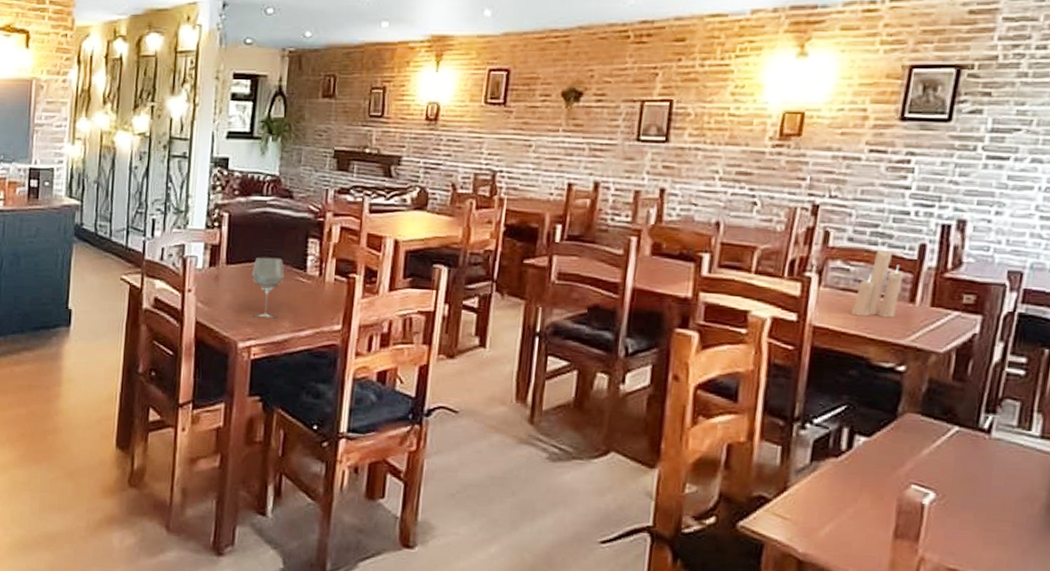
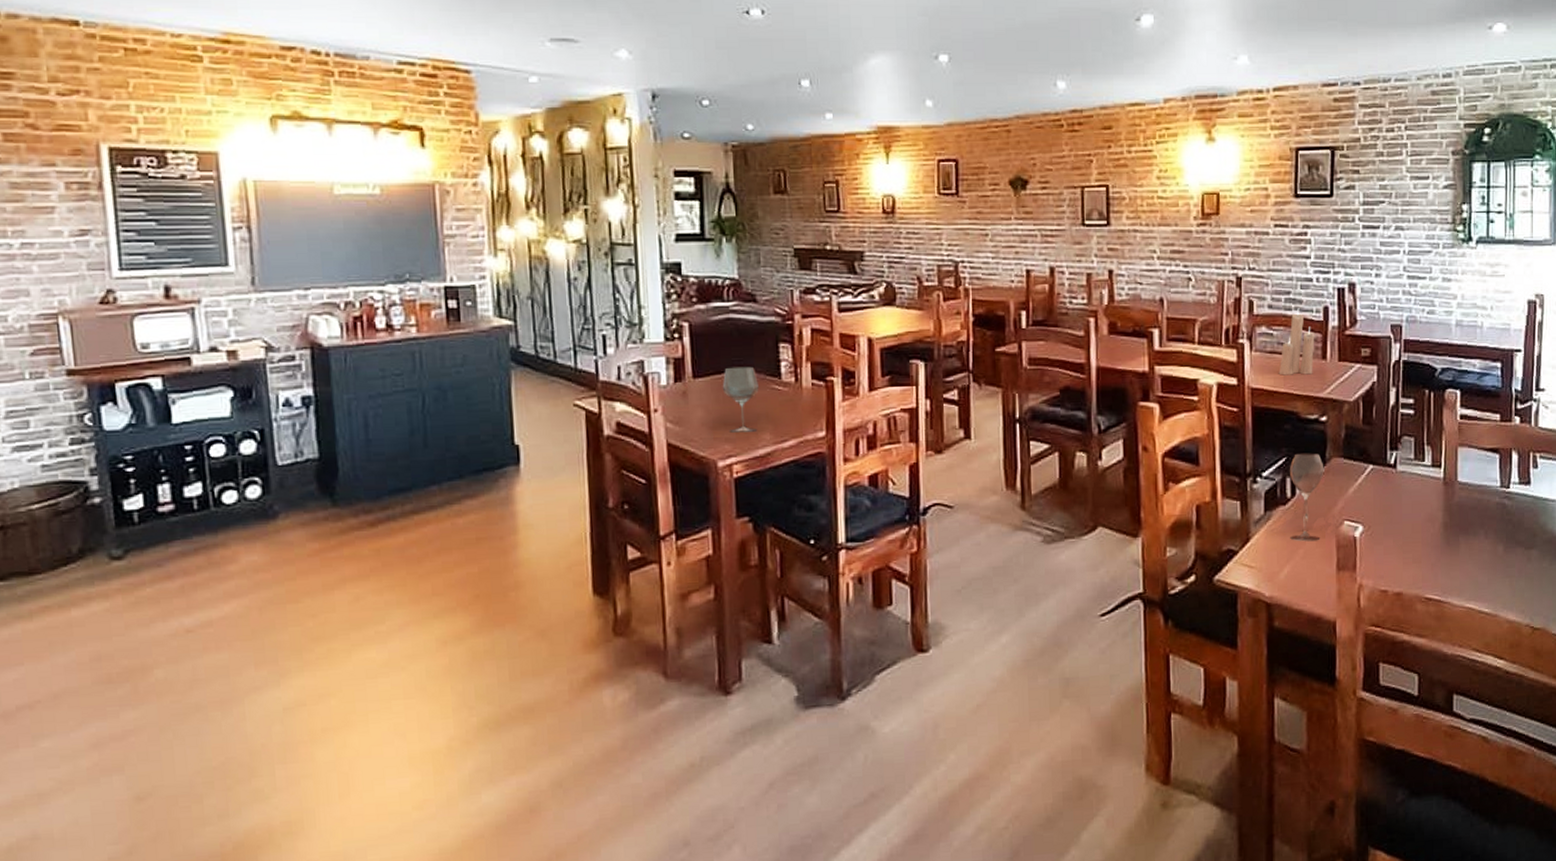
wineglass: none [838,403,894,502] -> present [1289,453,1324,542]

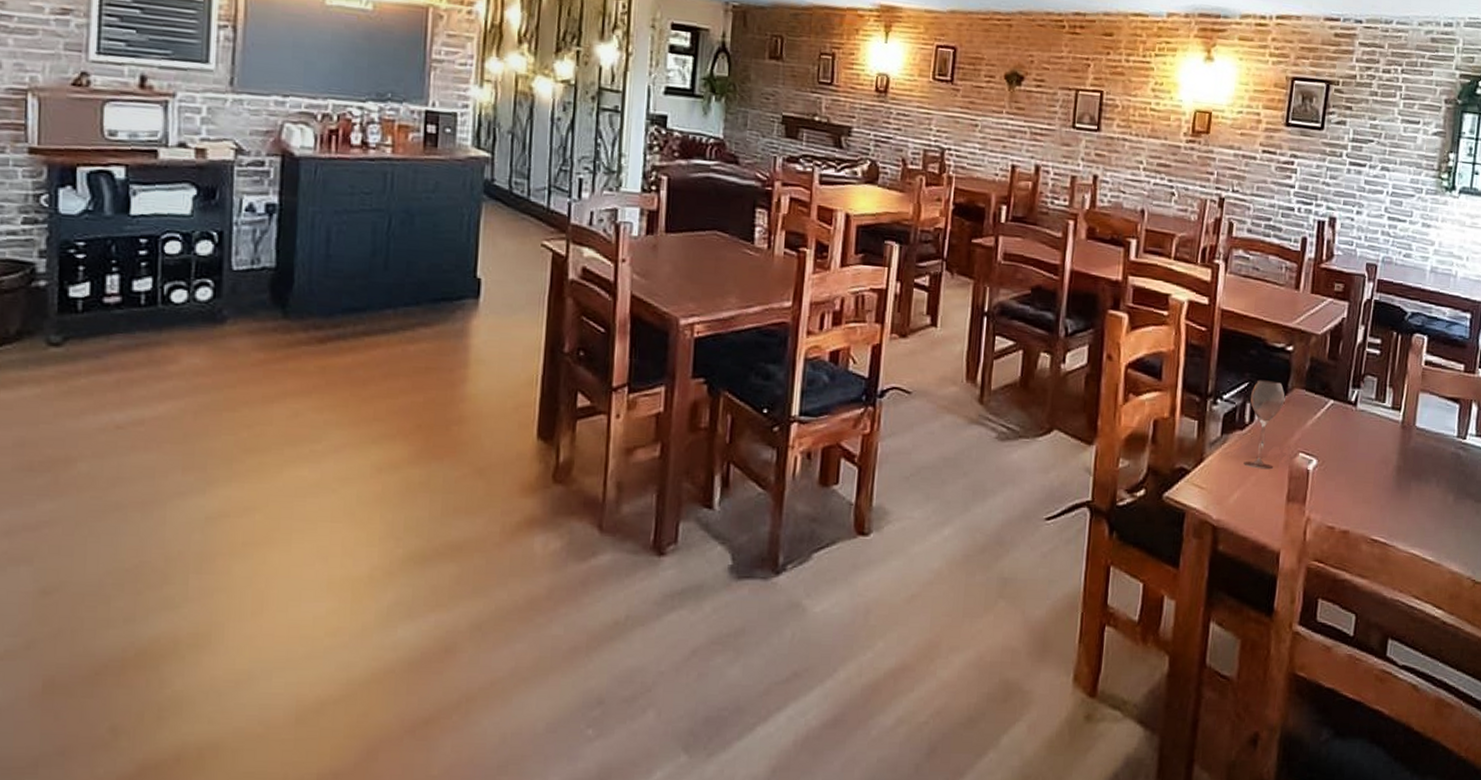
wine glass: present [722,366,760,433] -> none [693,225,732,294]
candle: present [1278,308,1315,376] -> none [1250,235,1291,303]

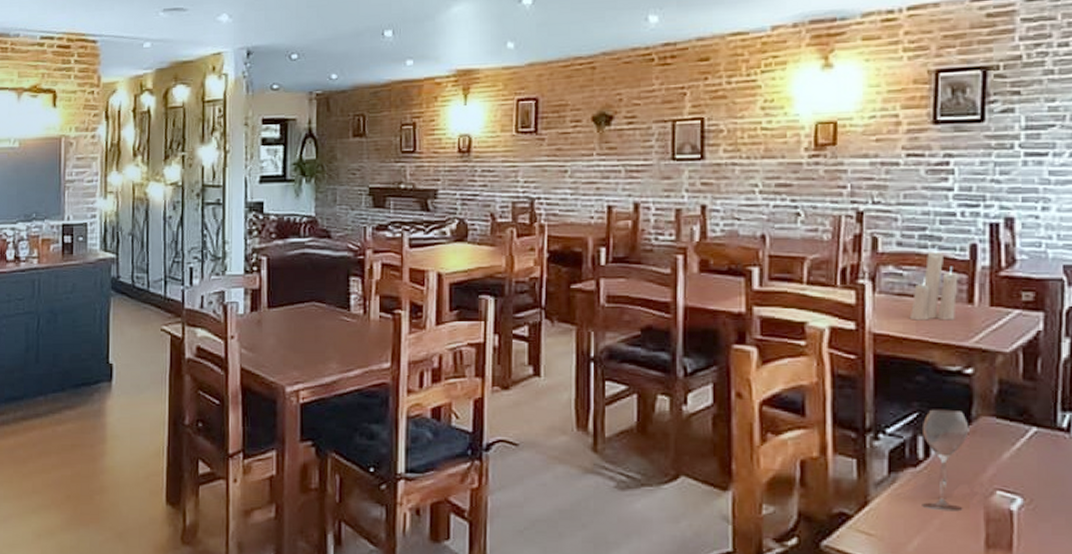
candle: none [1250,235,1291,303] -> present [909,246,958,321]

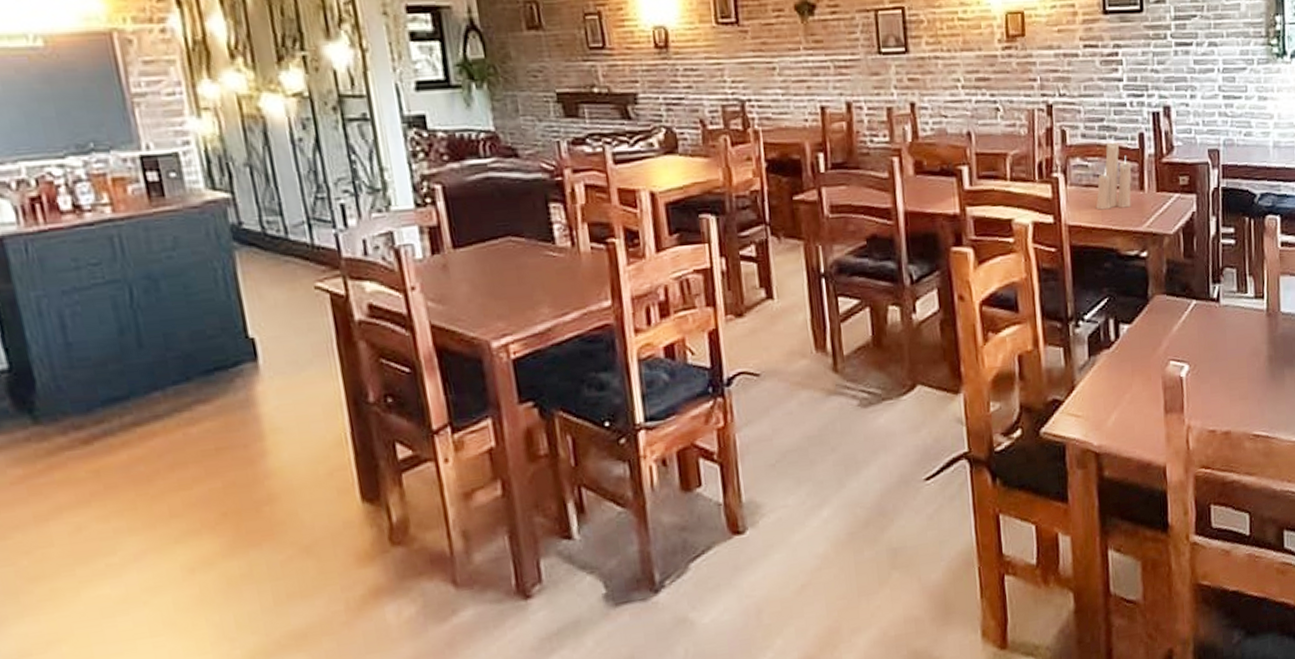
wineglass: present [921,409,969,512] -> none [1111,291,1148,386]

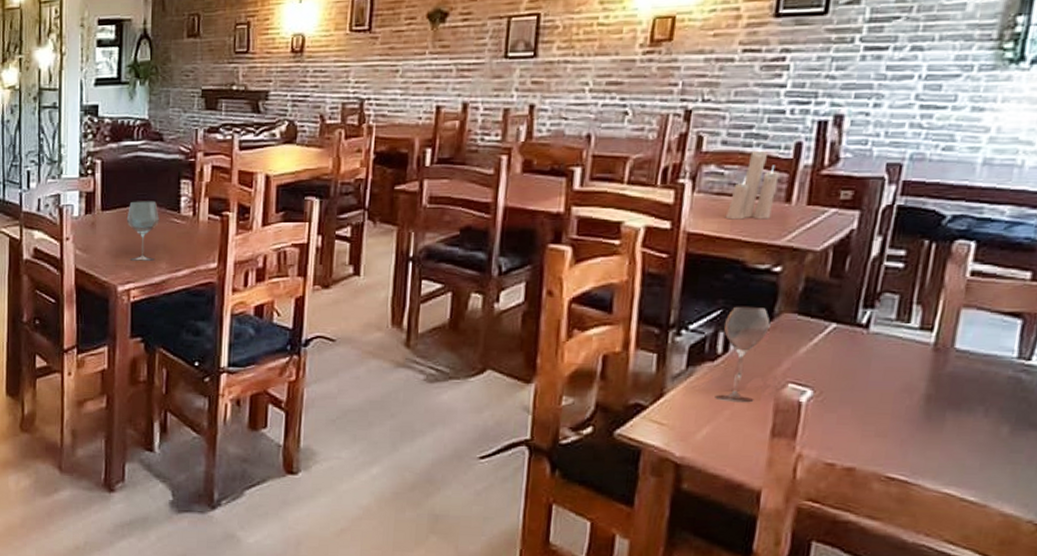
wine glass: none [487,231,534,309] -> present [126,201,160,261]
wineglass: none [1111,291,1148,386] -> present [715,306,771,403]

